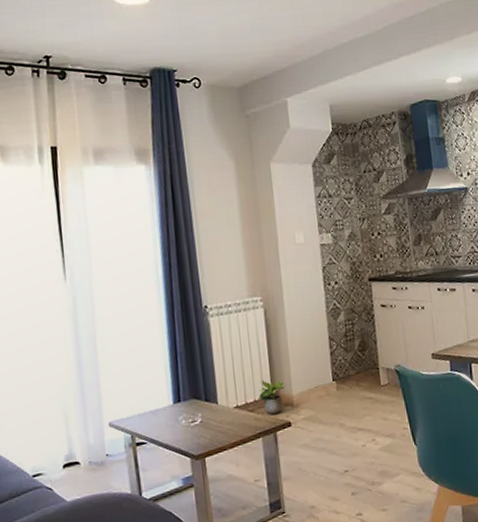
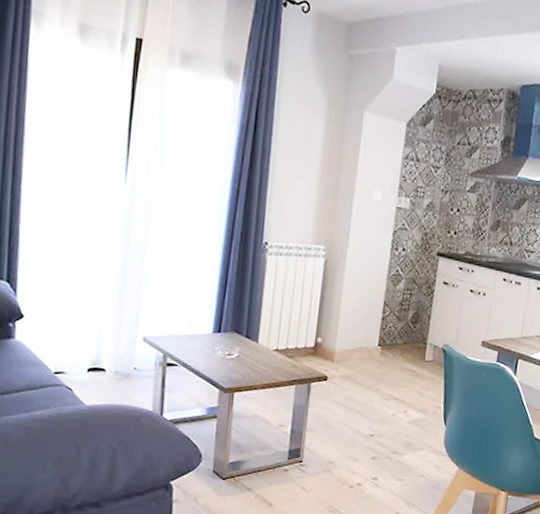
potted plant: present [257,380,284,414] -> none [299,329,329,365]

